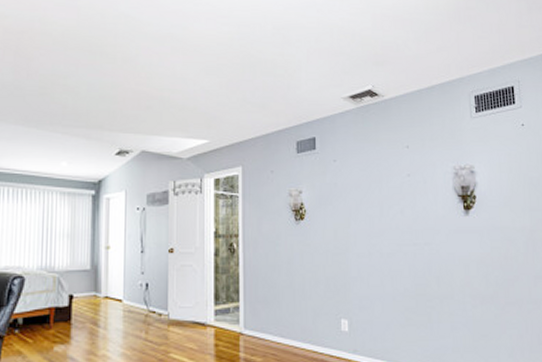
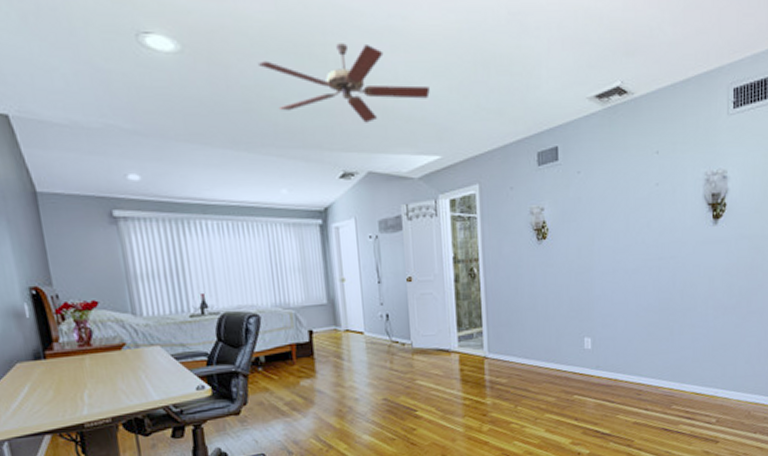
ceiling fan: none [56,45,202,109] -> present [257,43,430,123]

